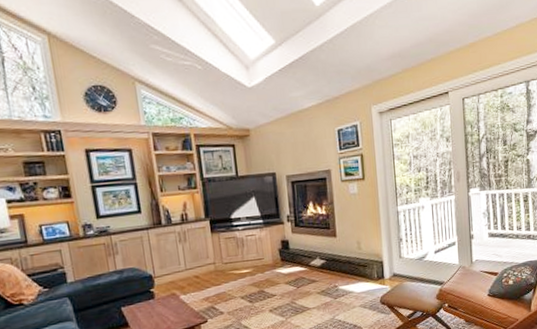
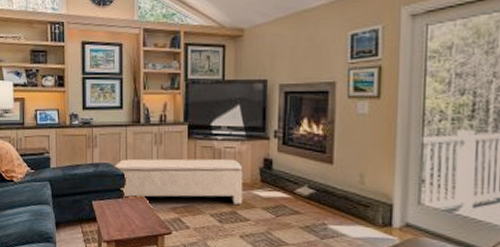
bench: none [139,245,268,299] -> present [113,158,243,205]

